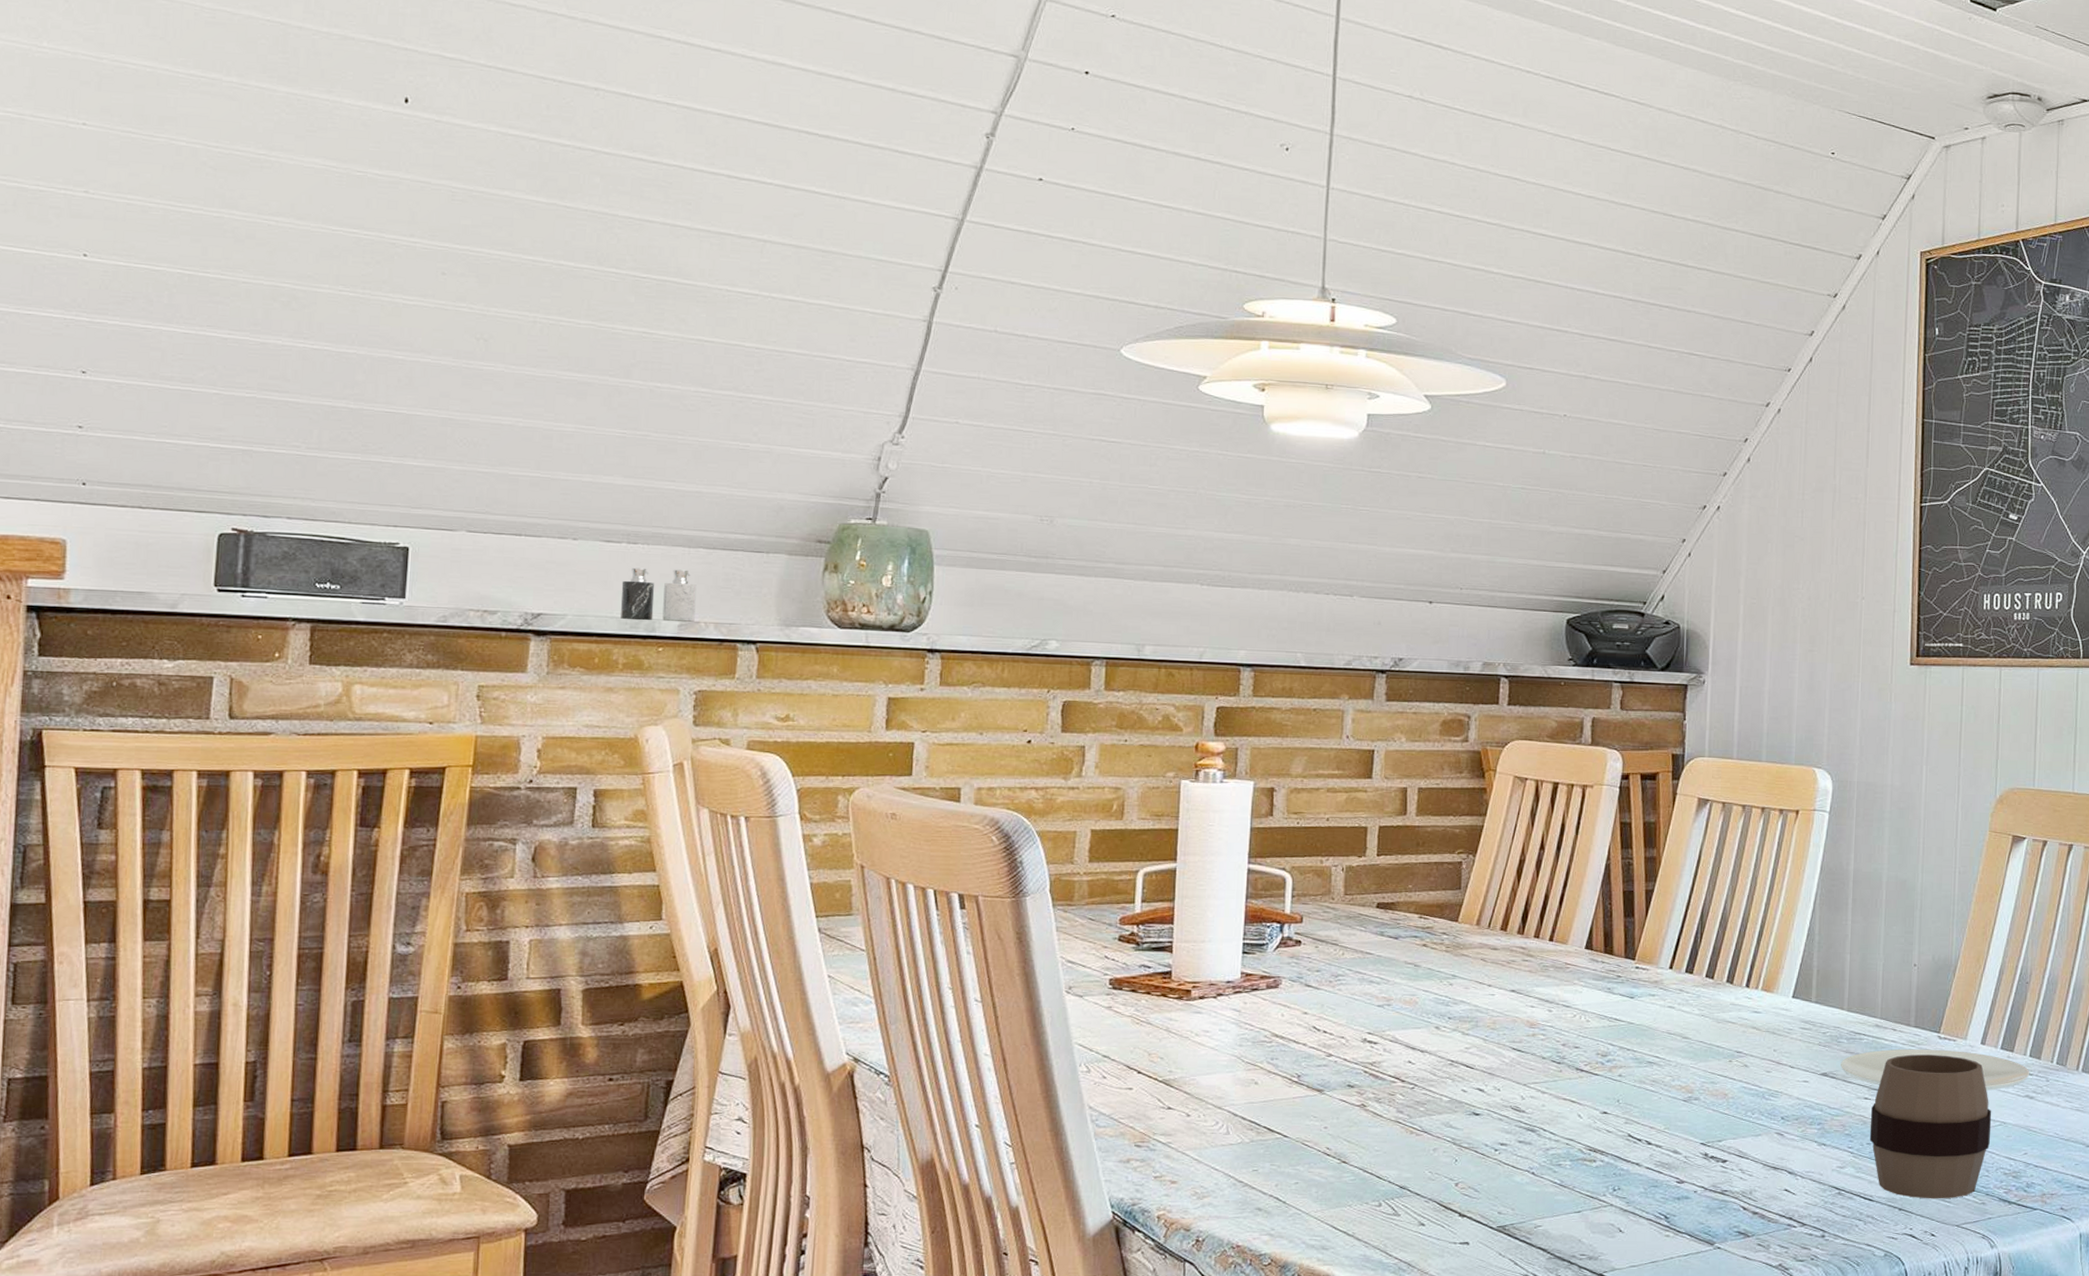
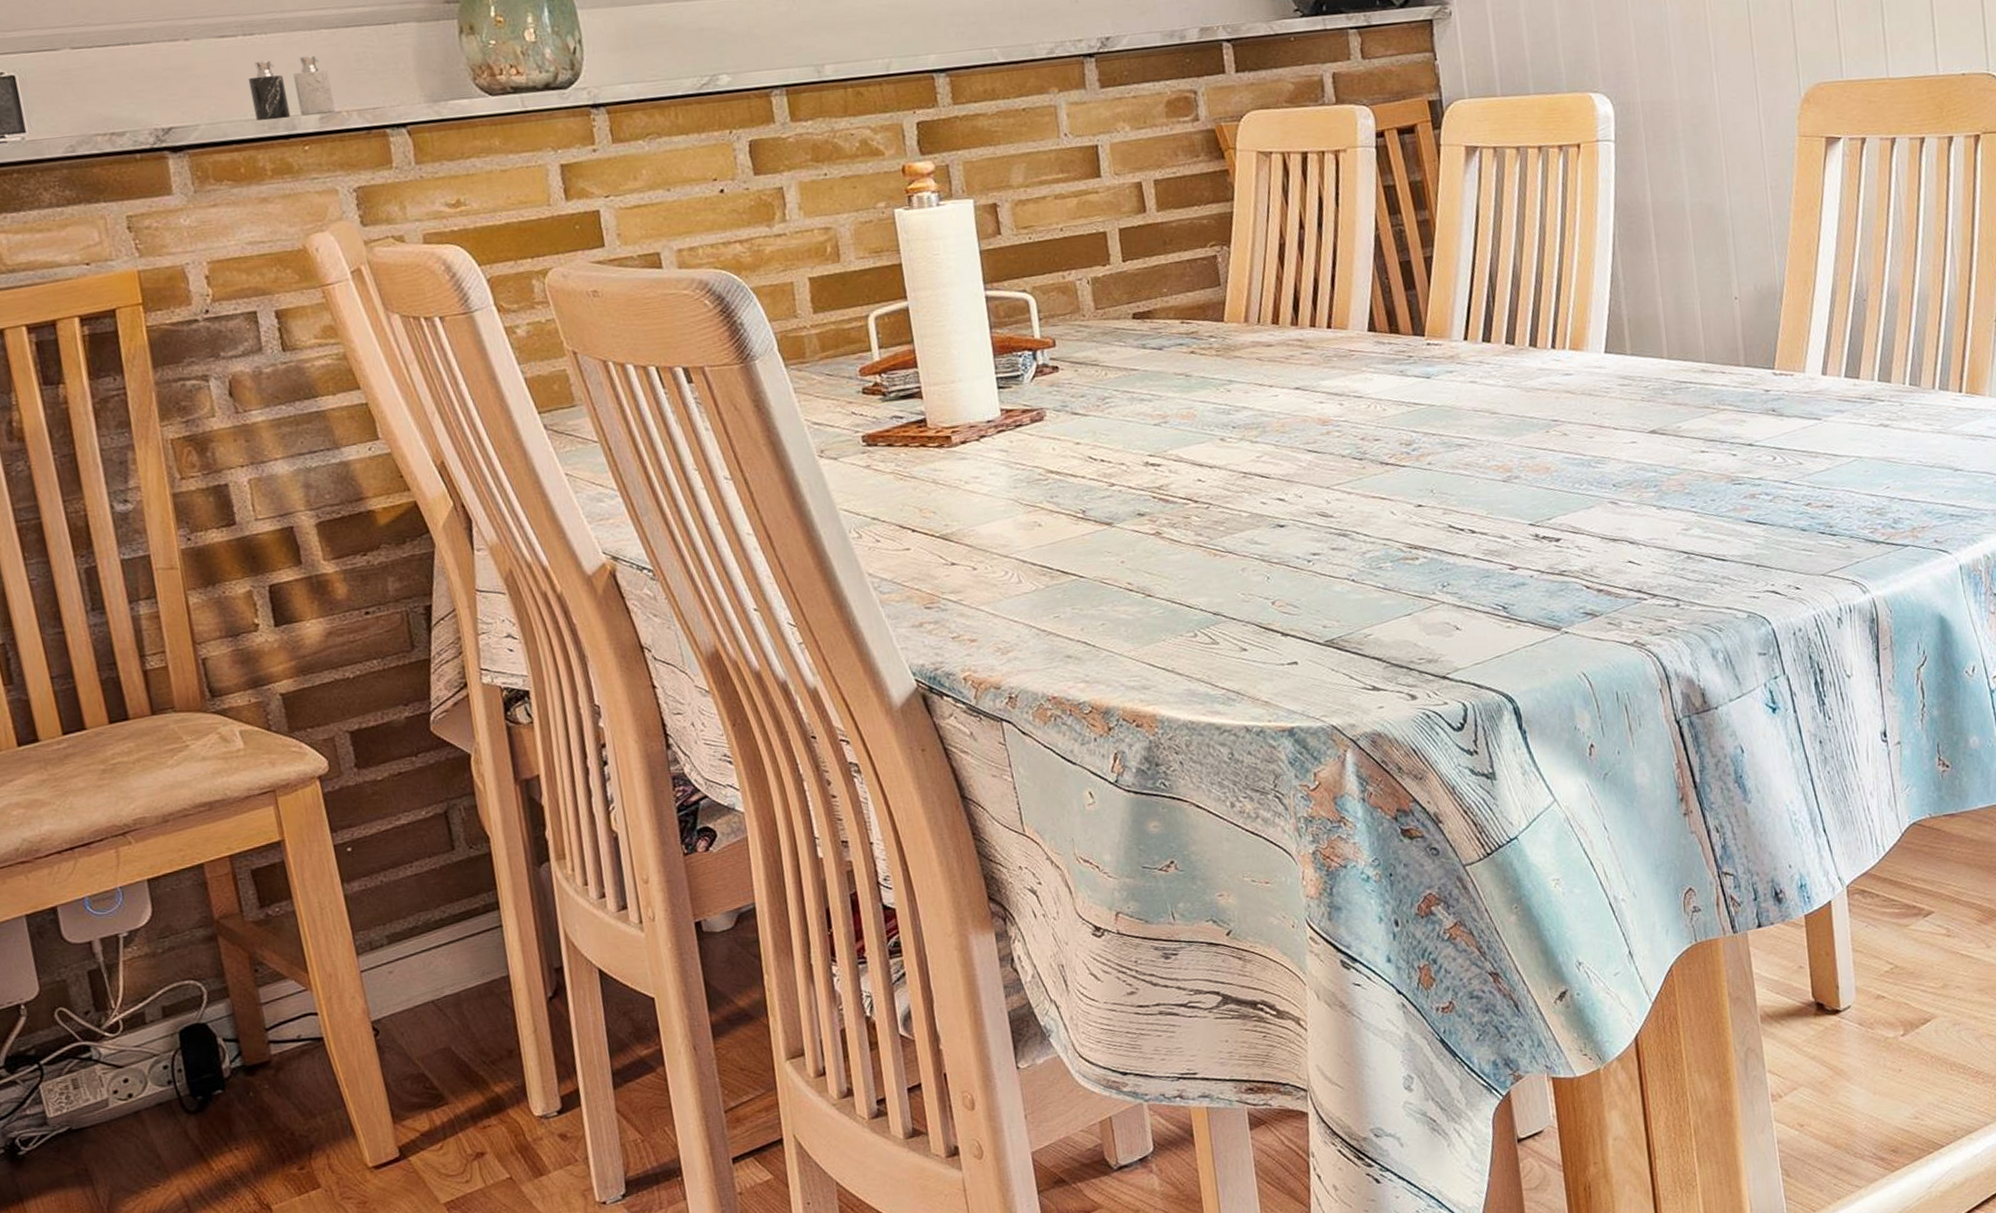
plate: present [1841,1048,2030,1092] -> none [1669,385,1881,436]
cup: present [1869,1054,1992,1199] -> none [1710,392,1847,552]

